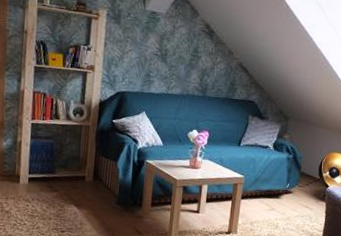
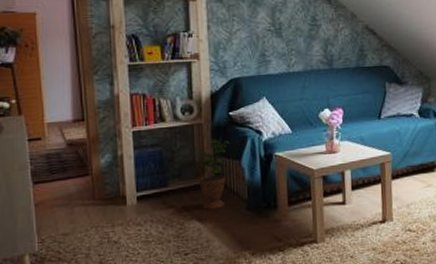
potted plant: none [78,139,111,199] -> present [194,137,231,210]

